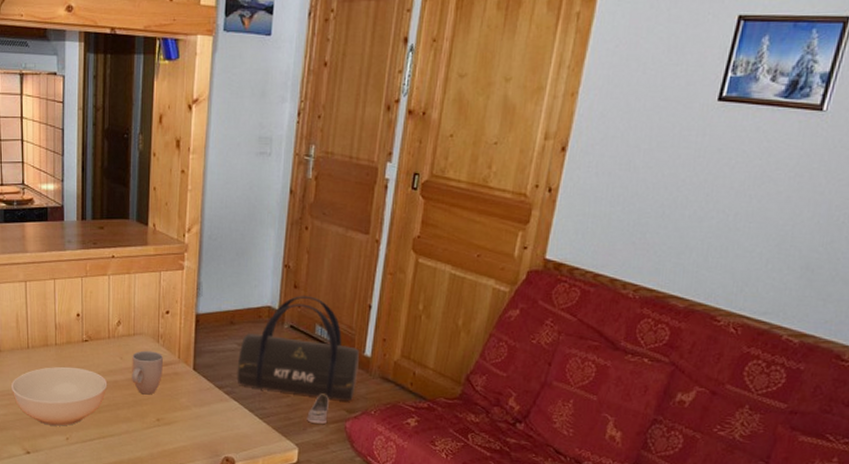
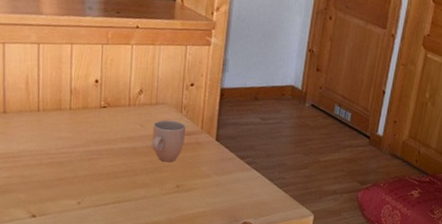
bowl: present [10,366,108,426] -> none [16,131,126,190]
duffel bag: present [237,296,359,401] -> none [258,78,373,174]
shoe: present [307,393,330,425] -> none [323,166,344,194]

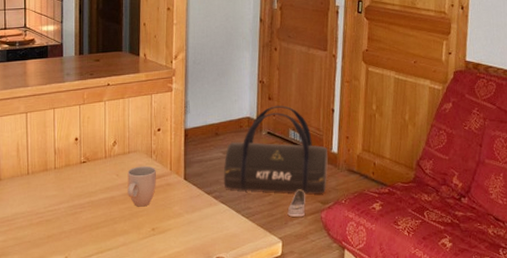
duffel bag: none [258,78,373,174] -> present [223,105,328,194]
shoe: none [323,166,344,194] -> present [287,189,306,218]

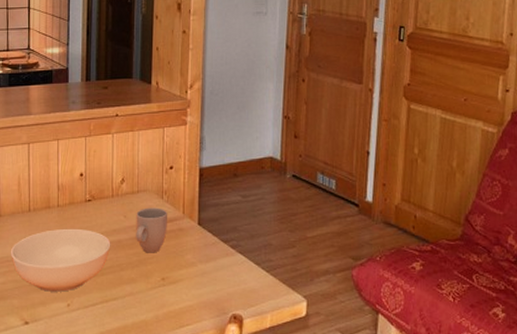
bowl: none [10,187,105,247] -> present [10,228,111,292]
duffel bag: present [223,105,328,194] -> none [242,145,361,247]
shoe: present [287,189,306,218] -> none [313,242,335,274]

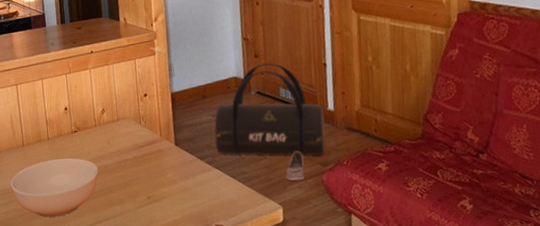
mug: present [136,207,167,253] -> none [118,132,148,175]
duffel bag: none [242,145,361,247] -> present [214,63,326,156]
shoe: none [313,242,335,274] -> present [285,151,305,182]

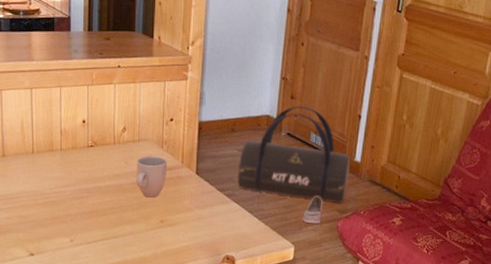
bowl: present [10,157,99,217] -> none [15,170,113,228]
mug: none [118,132,148,175] -> present [136,156,167,198]

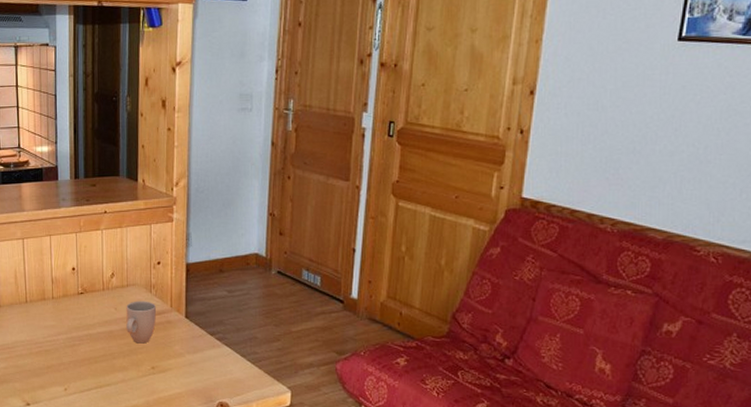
duffel bag: present [237,106,350,202] -> none [228,242,346,342]
shoe: present [302,196,323,224] -> none [298,336,320,367]

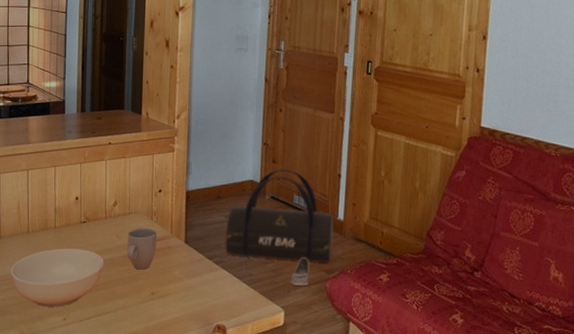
bowl: none [10,319,103,377] -> present [10,248,104,307]
duffel bag: none [228,242,346,342] -> present [225,169,333,262]
shoe: none [298,336,320,367] -> present [290,257,310,287]

